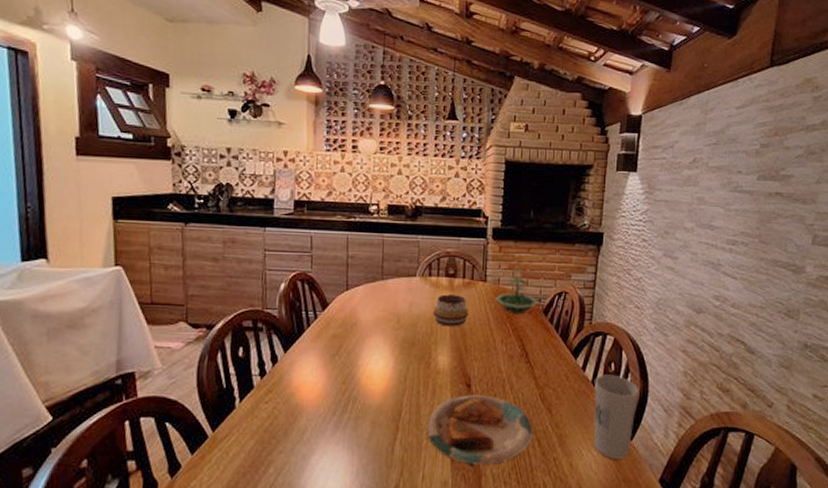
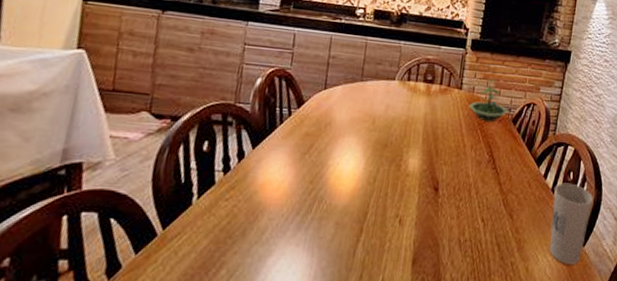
plate: present [425,395,534,467] -> none [390,198,495,271]
decorative bowl: present [433,294,468,327] -> none [408,99,442,131]

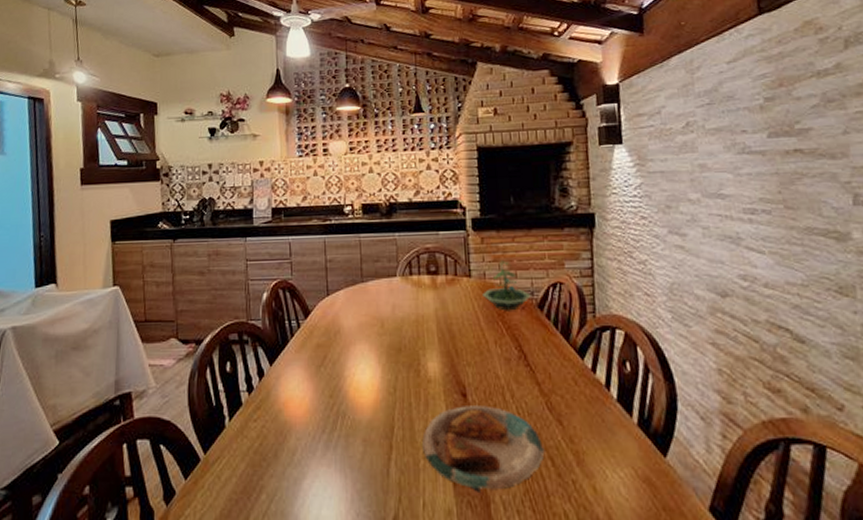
plate: none [390,198,495,271] -> present [421,405,545,492]
cup: present [550,183,593,264] -> none [609,376,665,481]

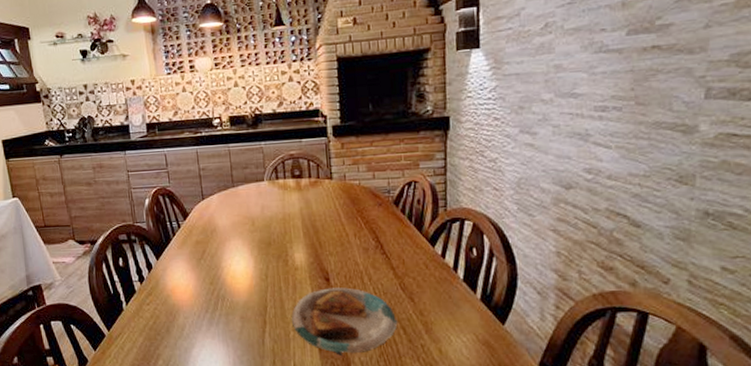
terrarium: present [482,260,531,311] -> none [343,163,388,208]

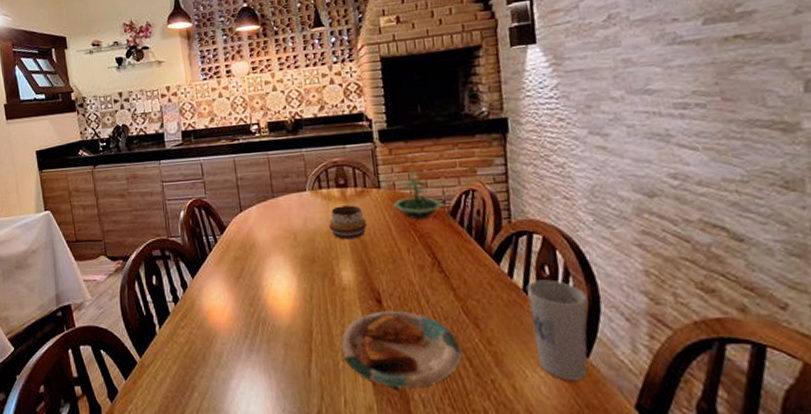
decorative bowl: none [284,194,319,226] -> present [329,205,367,240]
terrarium: none [343,163,388,208] -> present [393,170,443,220]
cup: none [456,260,506,344] -> present [527,279,588,380]

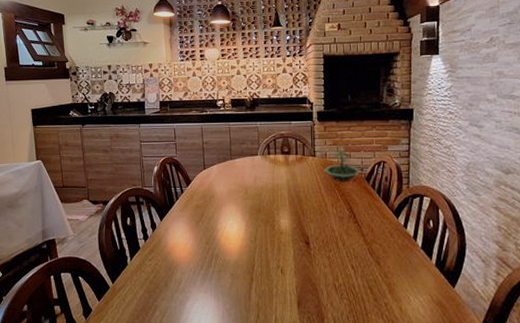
decorative bowl: present [329,205,367,240] -> none [274,168,302,195]
plate: present [340,311,463,391] -> none [275,251,366,311]
cup: present [527,279,588,380] -> none [416,230,457,304]

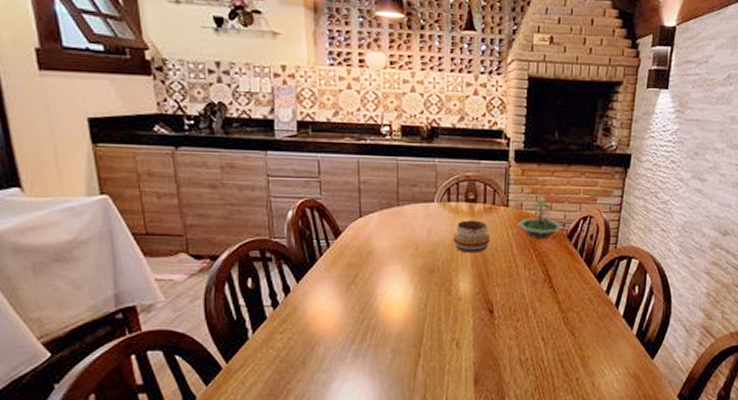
decorative bowl: none [274,168,302,195] -> present [453,220,490,253]

